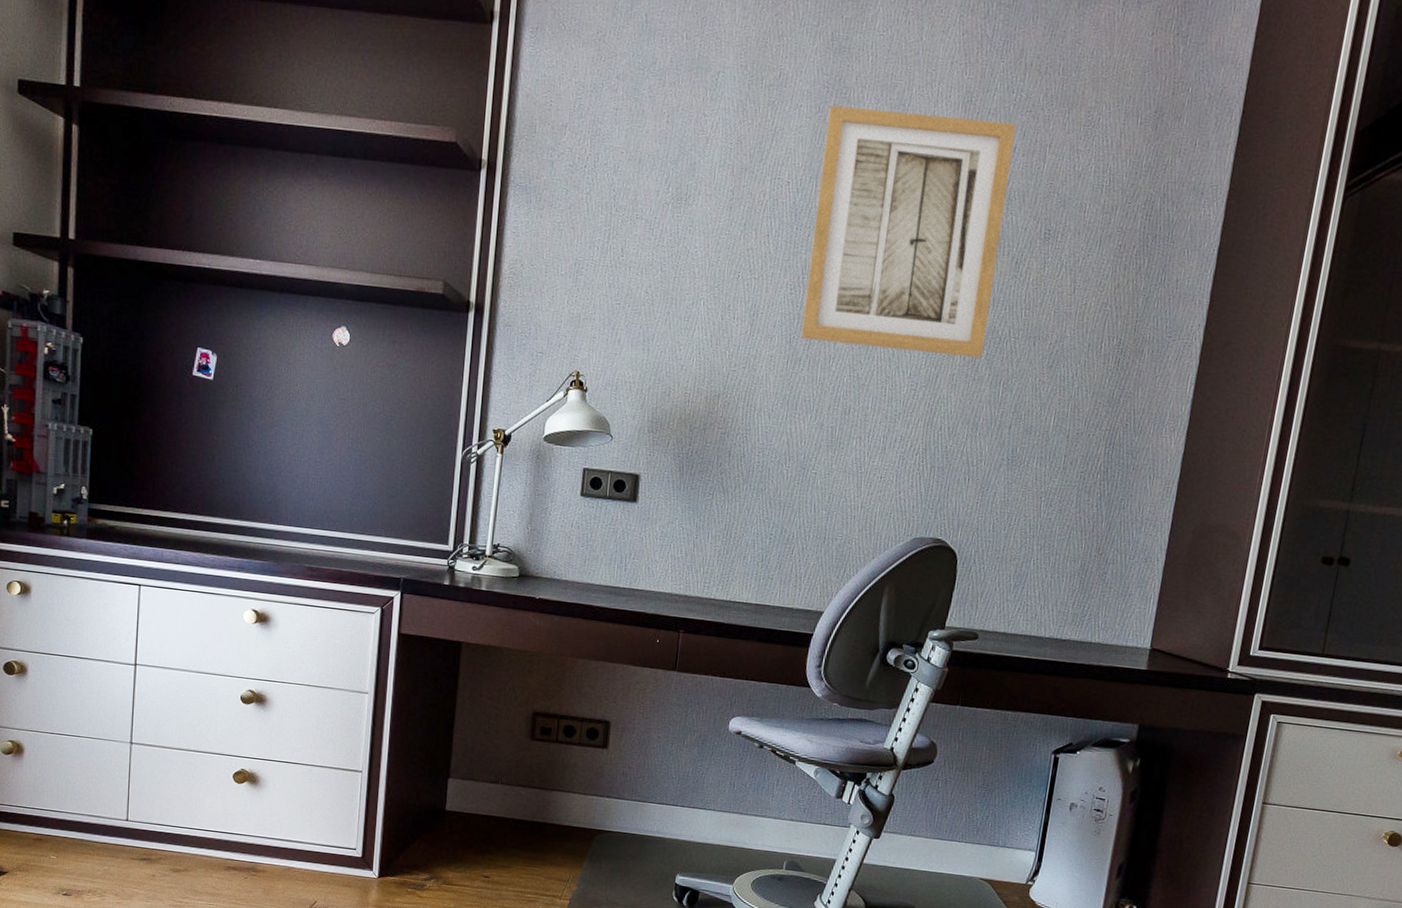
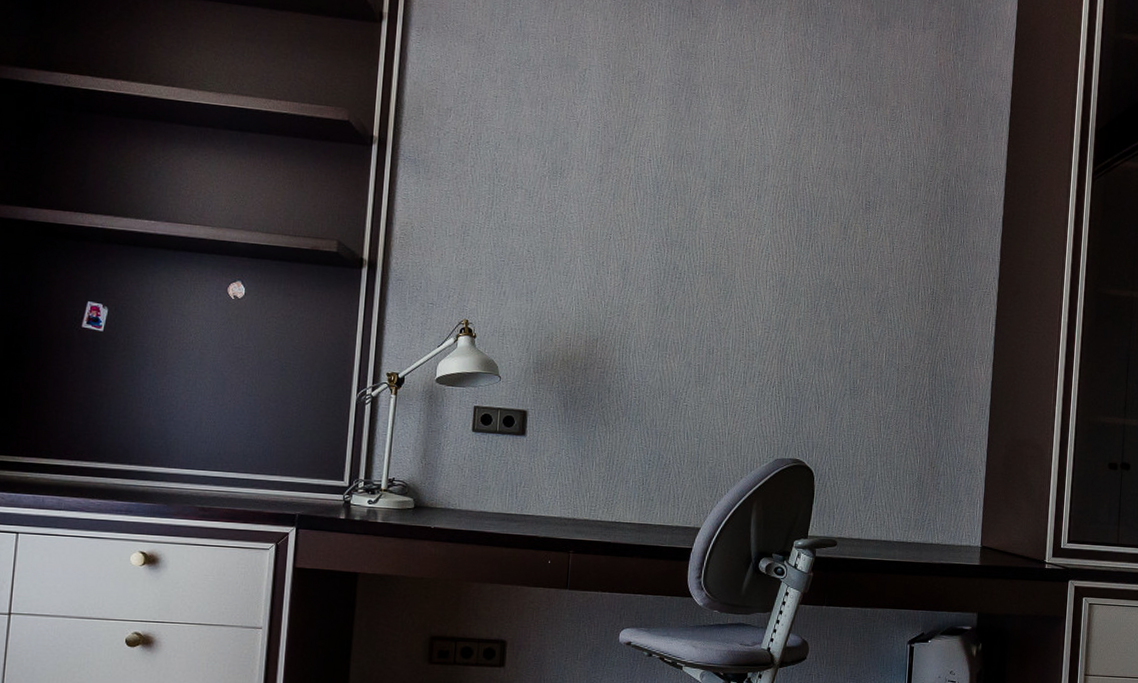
wall art: present [801,104,1017,358] -> none [667,98,836,305]

